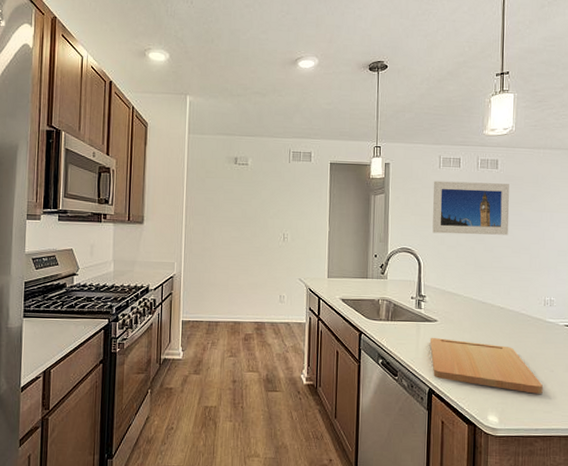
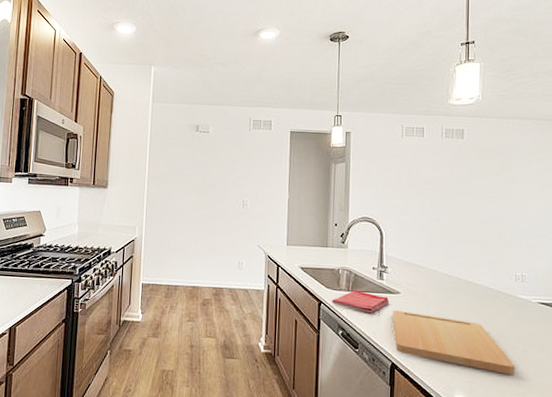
dish towel: none [371,320,426,342] -> present [331,290,389,314]
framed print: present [432,180,510,235] -> none [395,150,477,207]

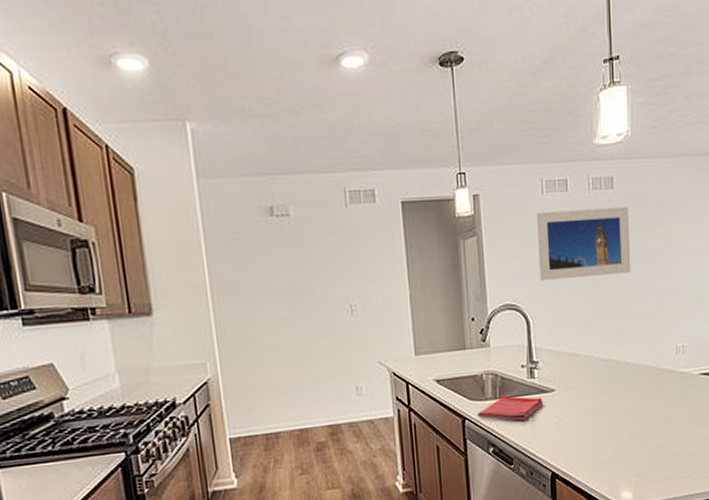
cutting board: present [393,309,515,375] -> none [549,408,679,460]
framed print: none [395,150,477,207] -> present [536,207,631,281]

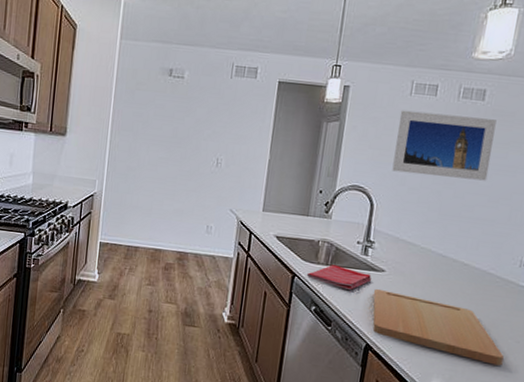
cutting board: none [549,408,679,460] -> present [372,288,504,366]

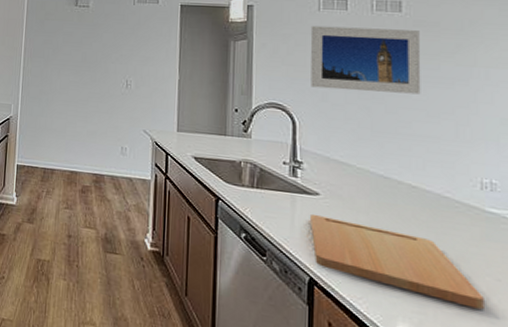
dish towel: present [306,264,372,291] -> none [231,187,305,216]

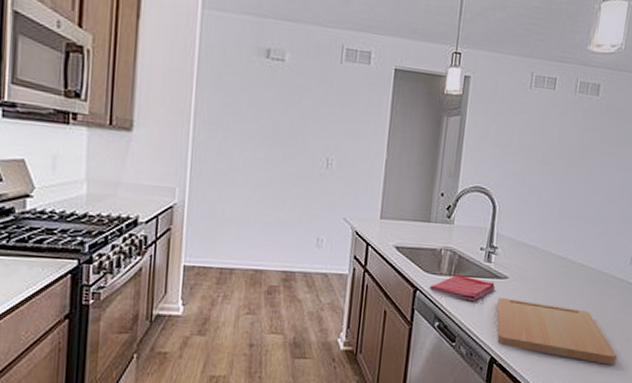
dish towel: none [231,187,305,216] -> present [429,275,495,302]
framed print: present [310,25,421,95] -> none [513,104,610,179]

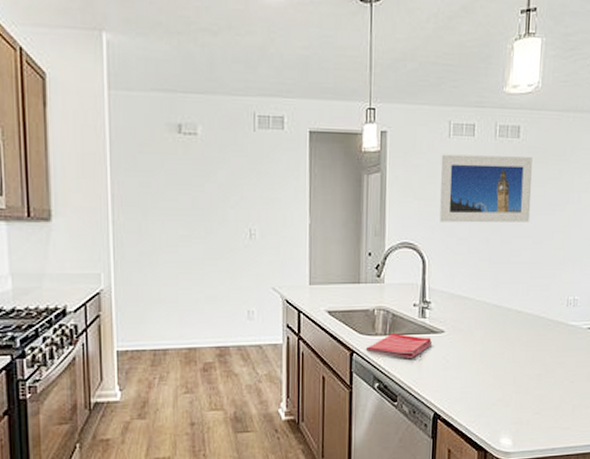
cutting board: present [496,297,617,365] -> none [436,351,562,409]
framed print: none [513,104,610,179] -> present [440,154,533,223]

